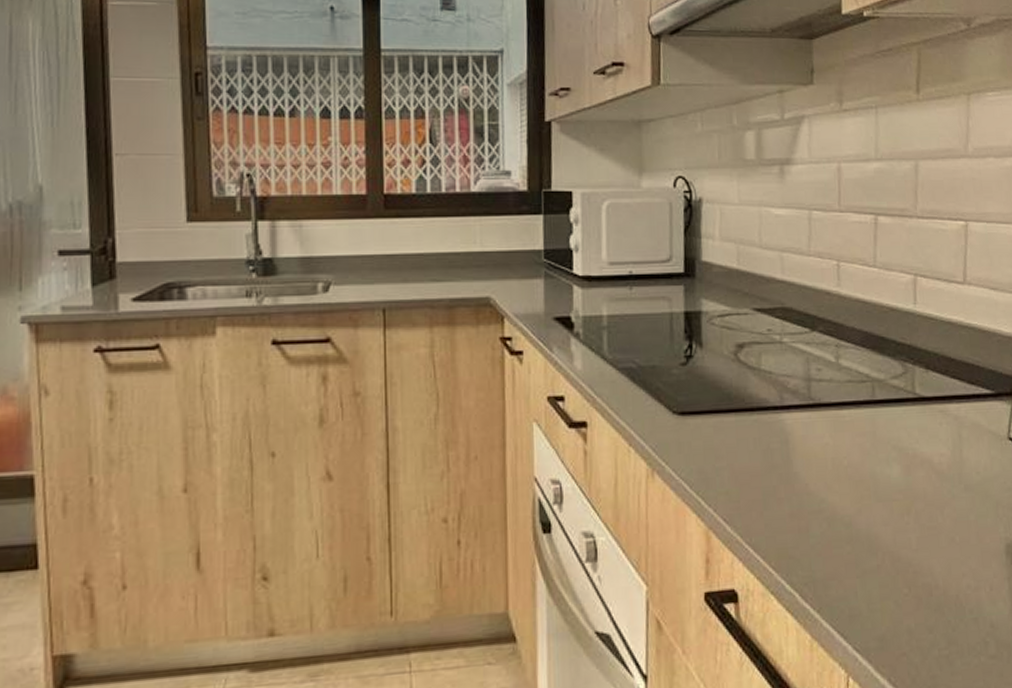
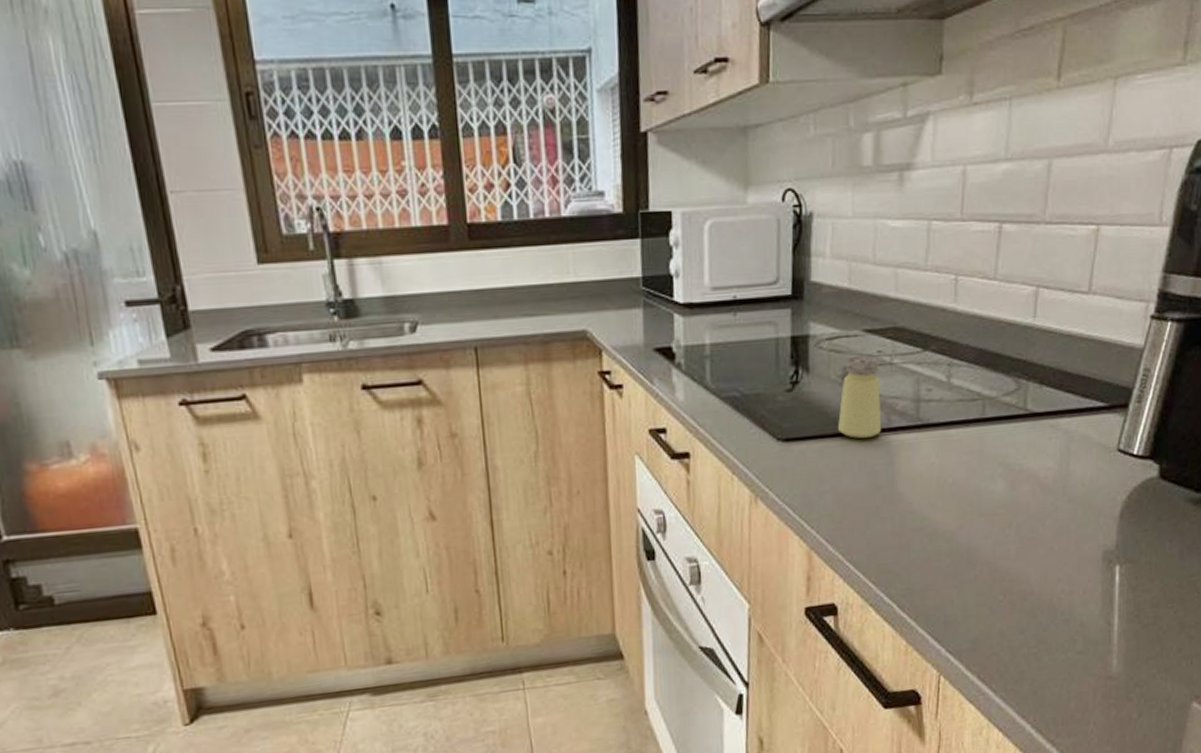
saltshaker: none [732,332,774,416] -> present [838,355,881,439]

